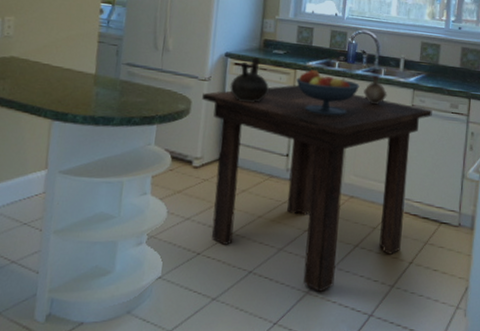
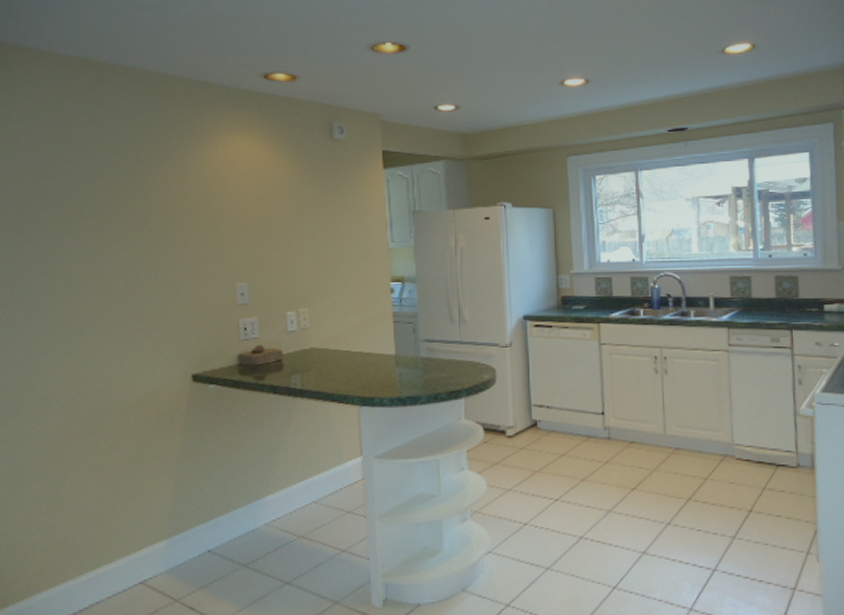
dining table: present [202,85,432,292] -> none [506,339,752,551]
pitcher: present [230,56,269,102] -> none [533,315,574,363]
fruit bowl: present [296,69,360,116] -> none [601,321,669,367]
vase: present [364,74,387,105] -> none [674,317,700,349]

